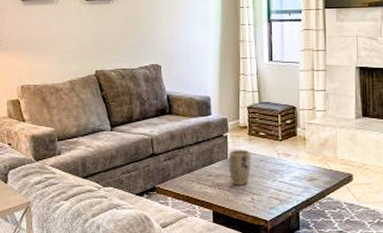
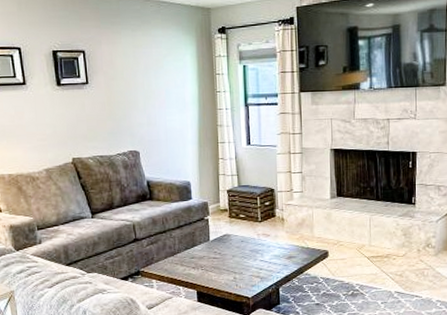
plant pot: present [228,149,251,185] -> none [210,231,232,266]

